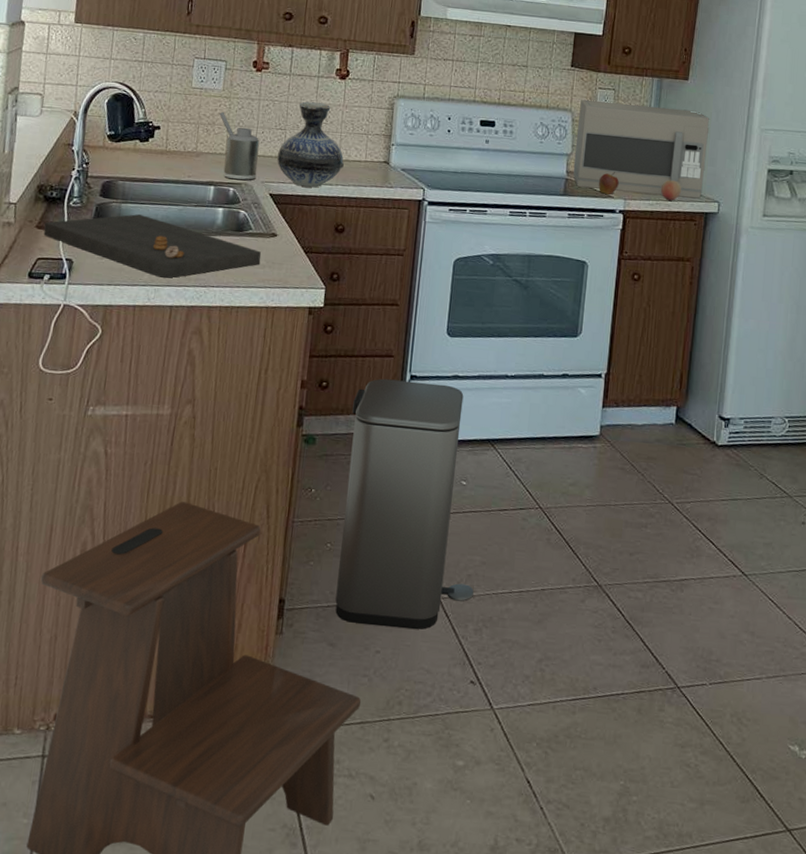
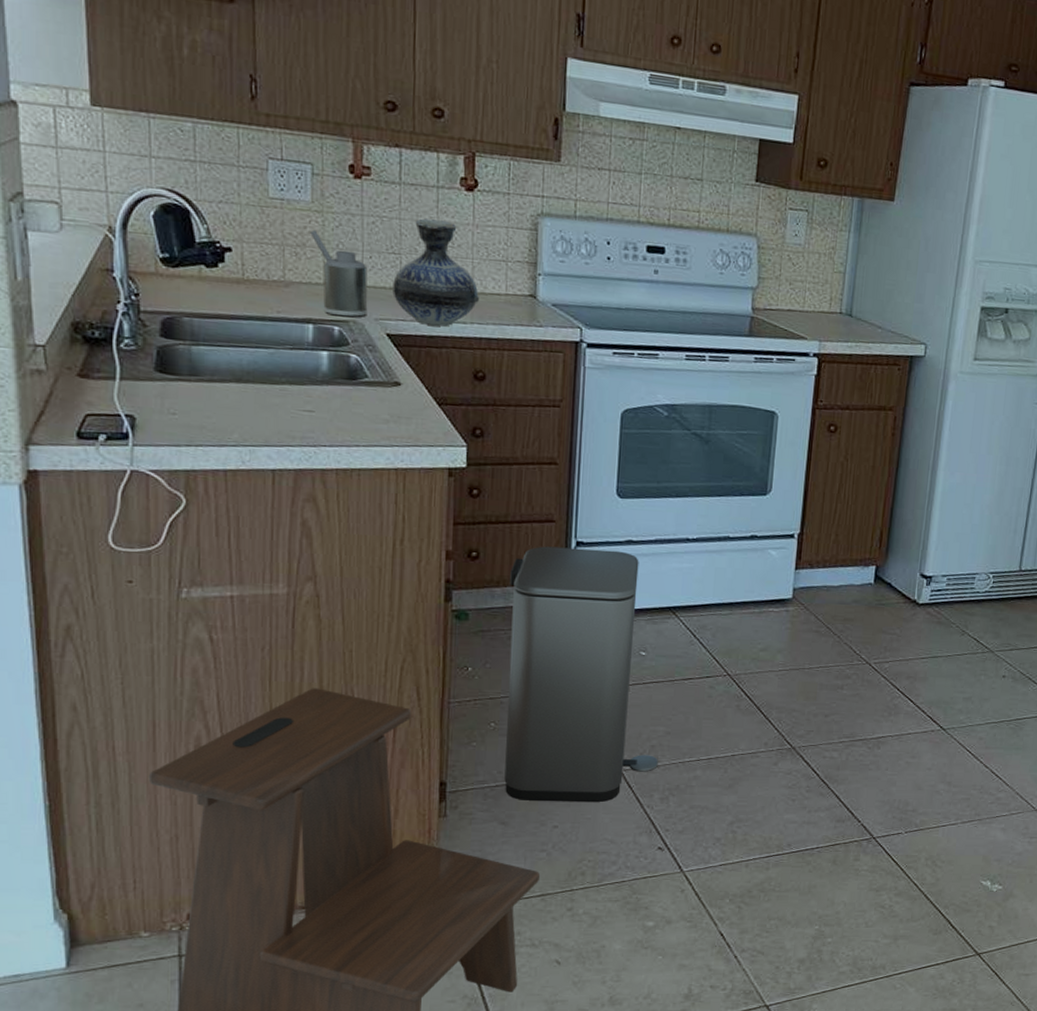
cutting board: present [43,214,261,279] -> none [89,359,383,438]
microwave: present [572,100,709,199] -> none [759,223,917,340]
fruit: present [598,172,619,195] -> none [789,309,813,336]
fruit: present [660,179,682,201] -> none [860,318,885,343]

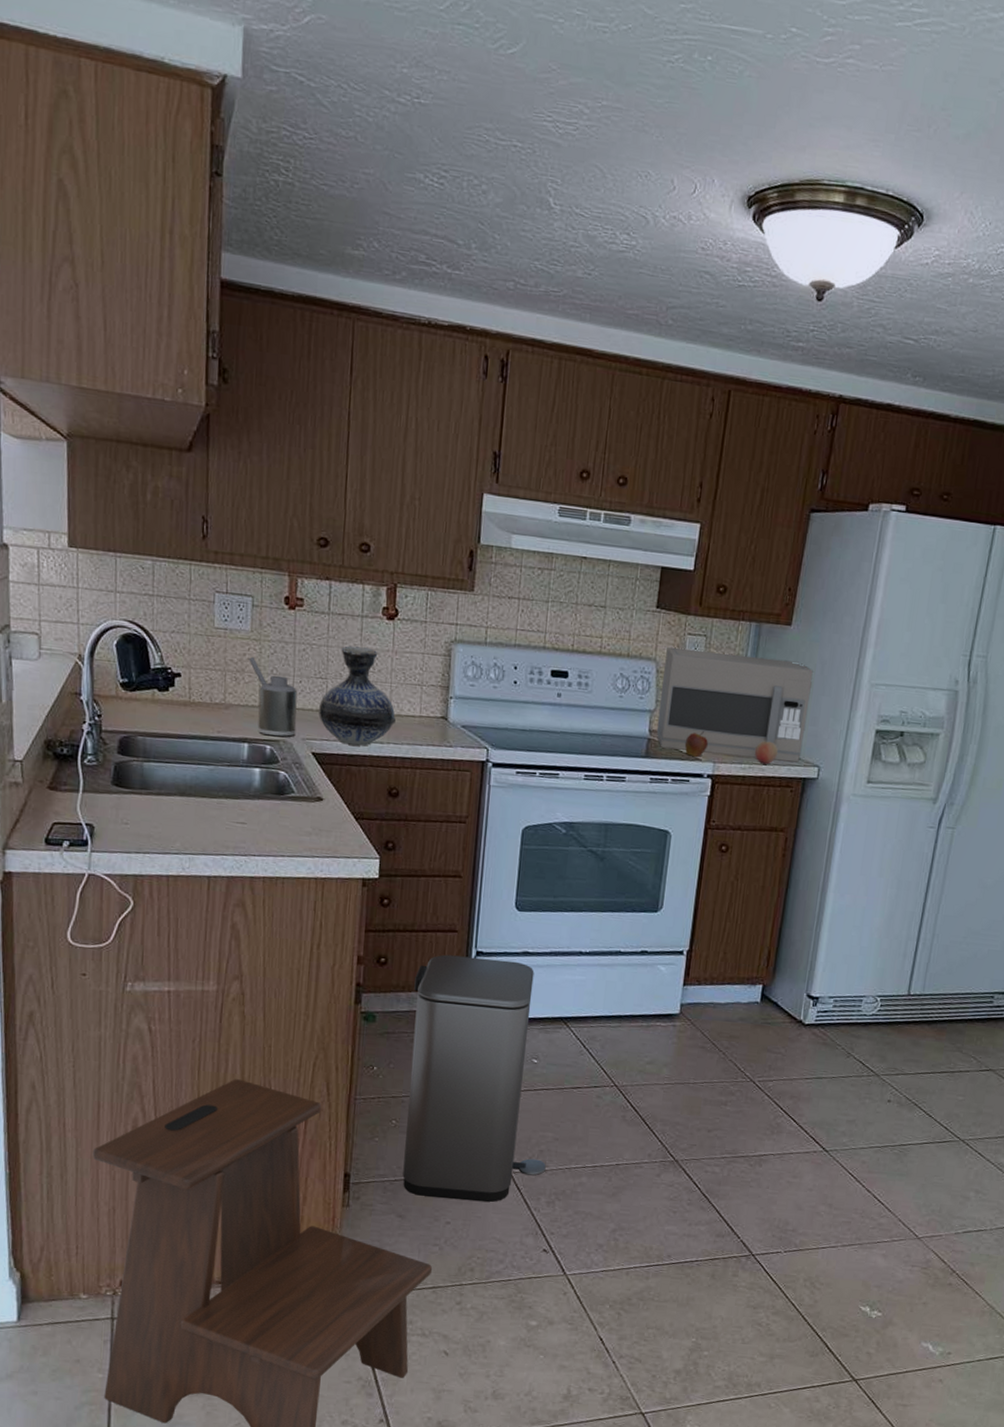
microwave: none [759,223,917,340] -> present [656,648,813,763]
fruit: none [789,309,813,336] -> present [684,731,708,758]
fruit: none [860,318,885,343] -> present [754,740,779,765]

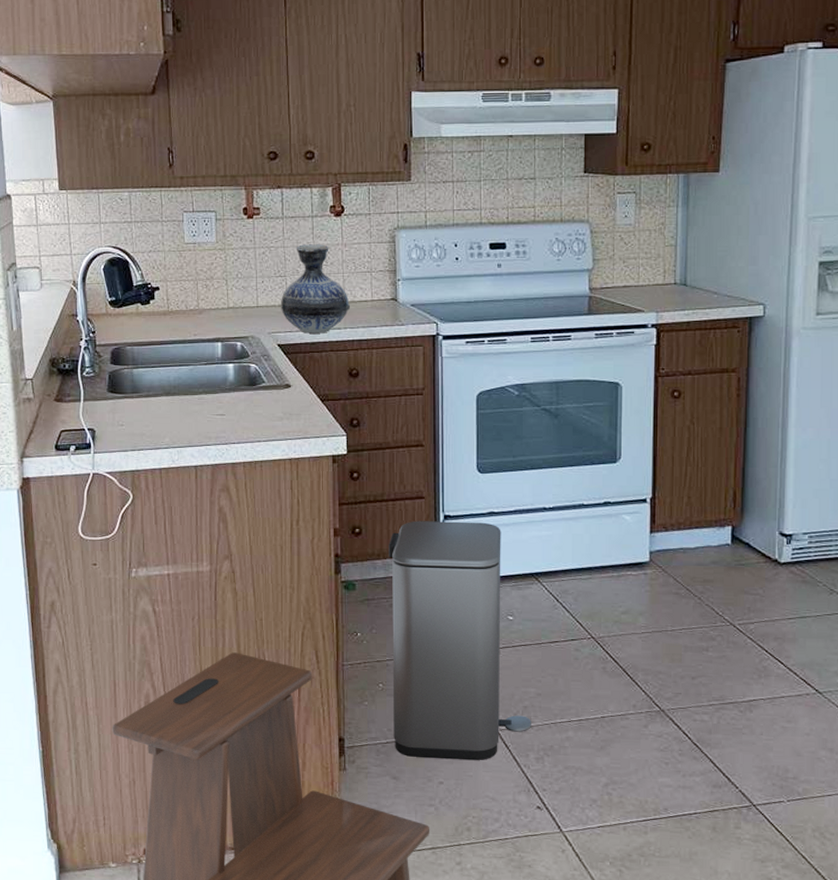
soap dispenser: present [249,656,298,738] -> none [216,264,262,334]
microwave: present [656,648,813,763] -> none [596,205,747,305]
fruit: present [684,731,708,758] -> none [625,283,648,310]
fruit: present [754,740,779,765] -> none [696,285,721,308]

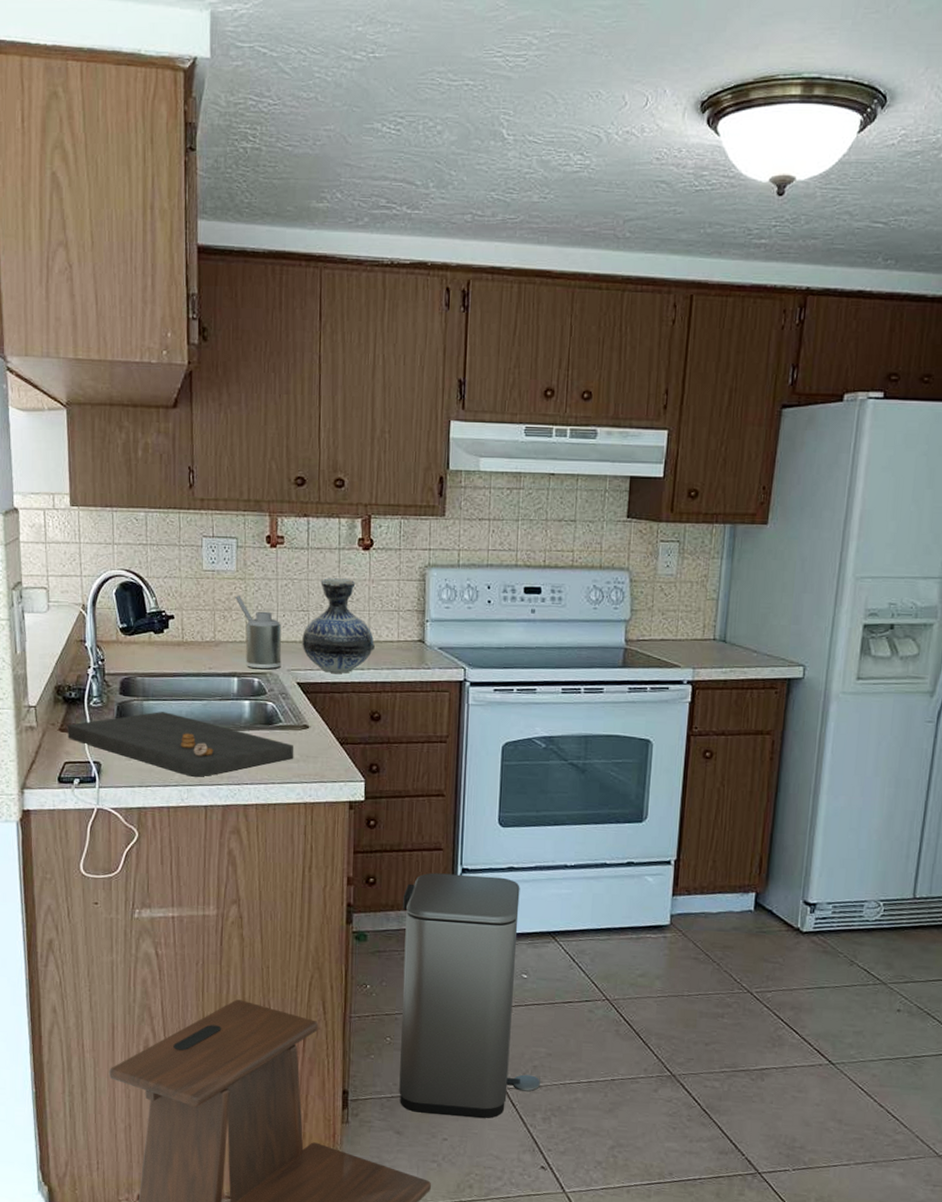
cutting board: none [63,378,278,440] -> present [67,712,294,778]
soap dispenser: none [216,264,262,334] -> present [235,595,282,670]

